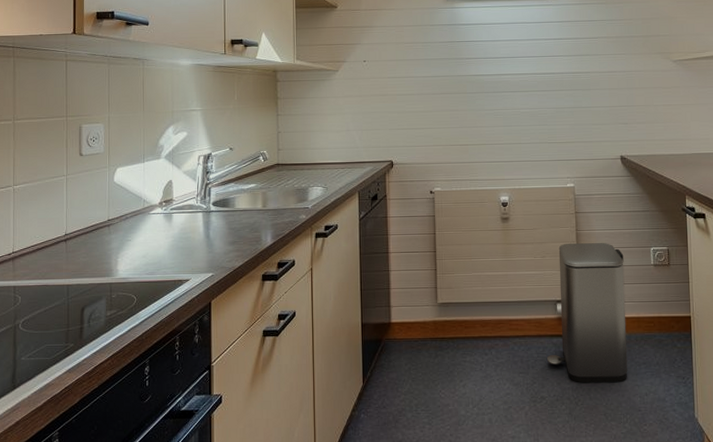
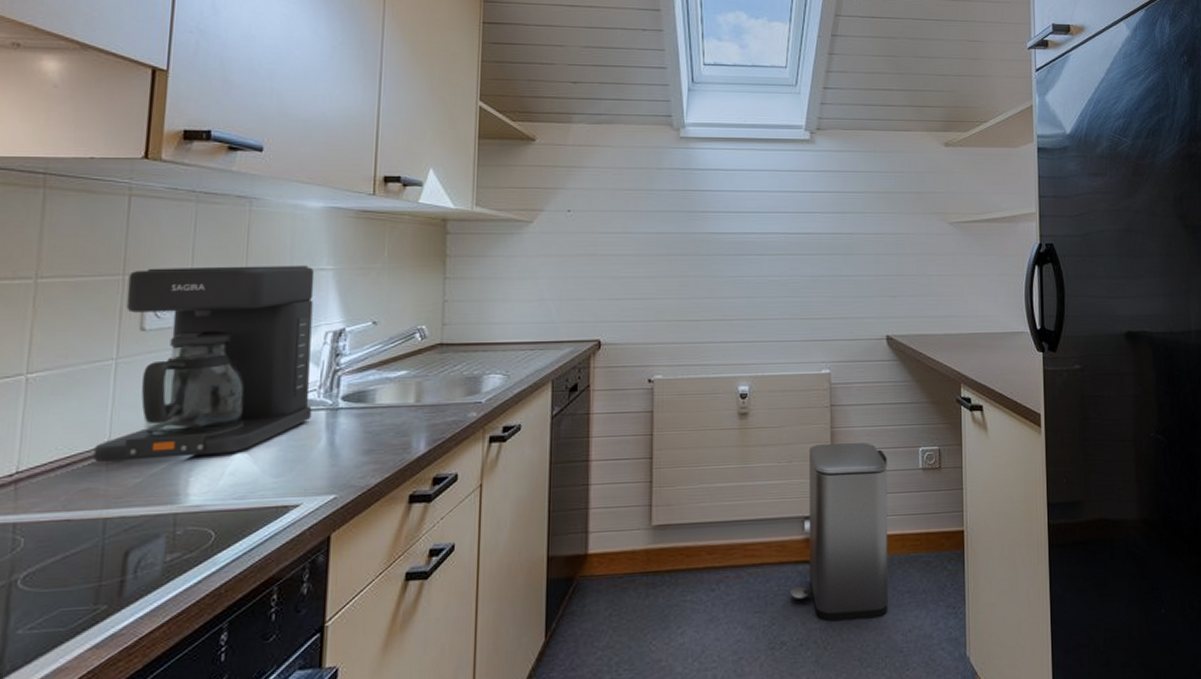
coffee maker: none [58,107,193,247] -> present [93,265,315,463]

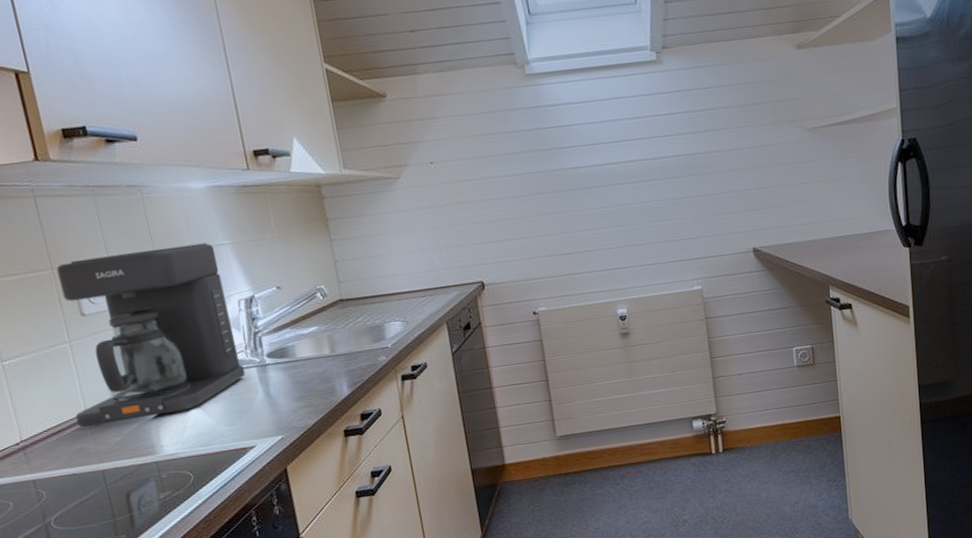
pedal bin: present [789,443,889,622] -> none [685,348,776,501]

